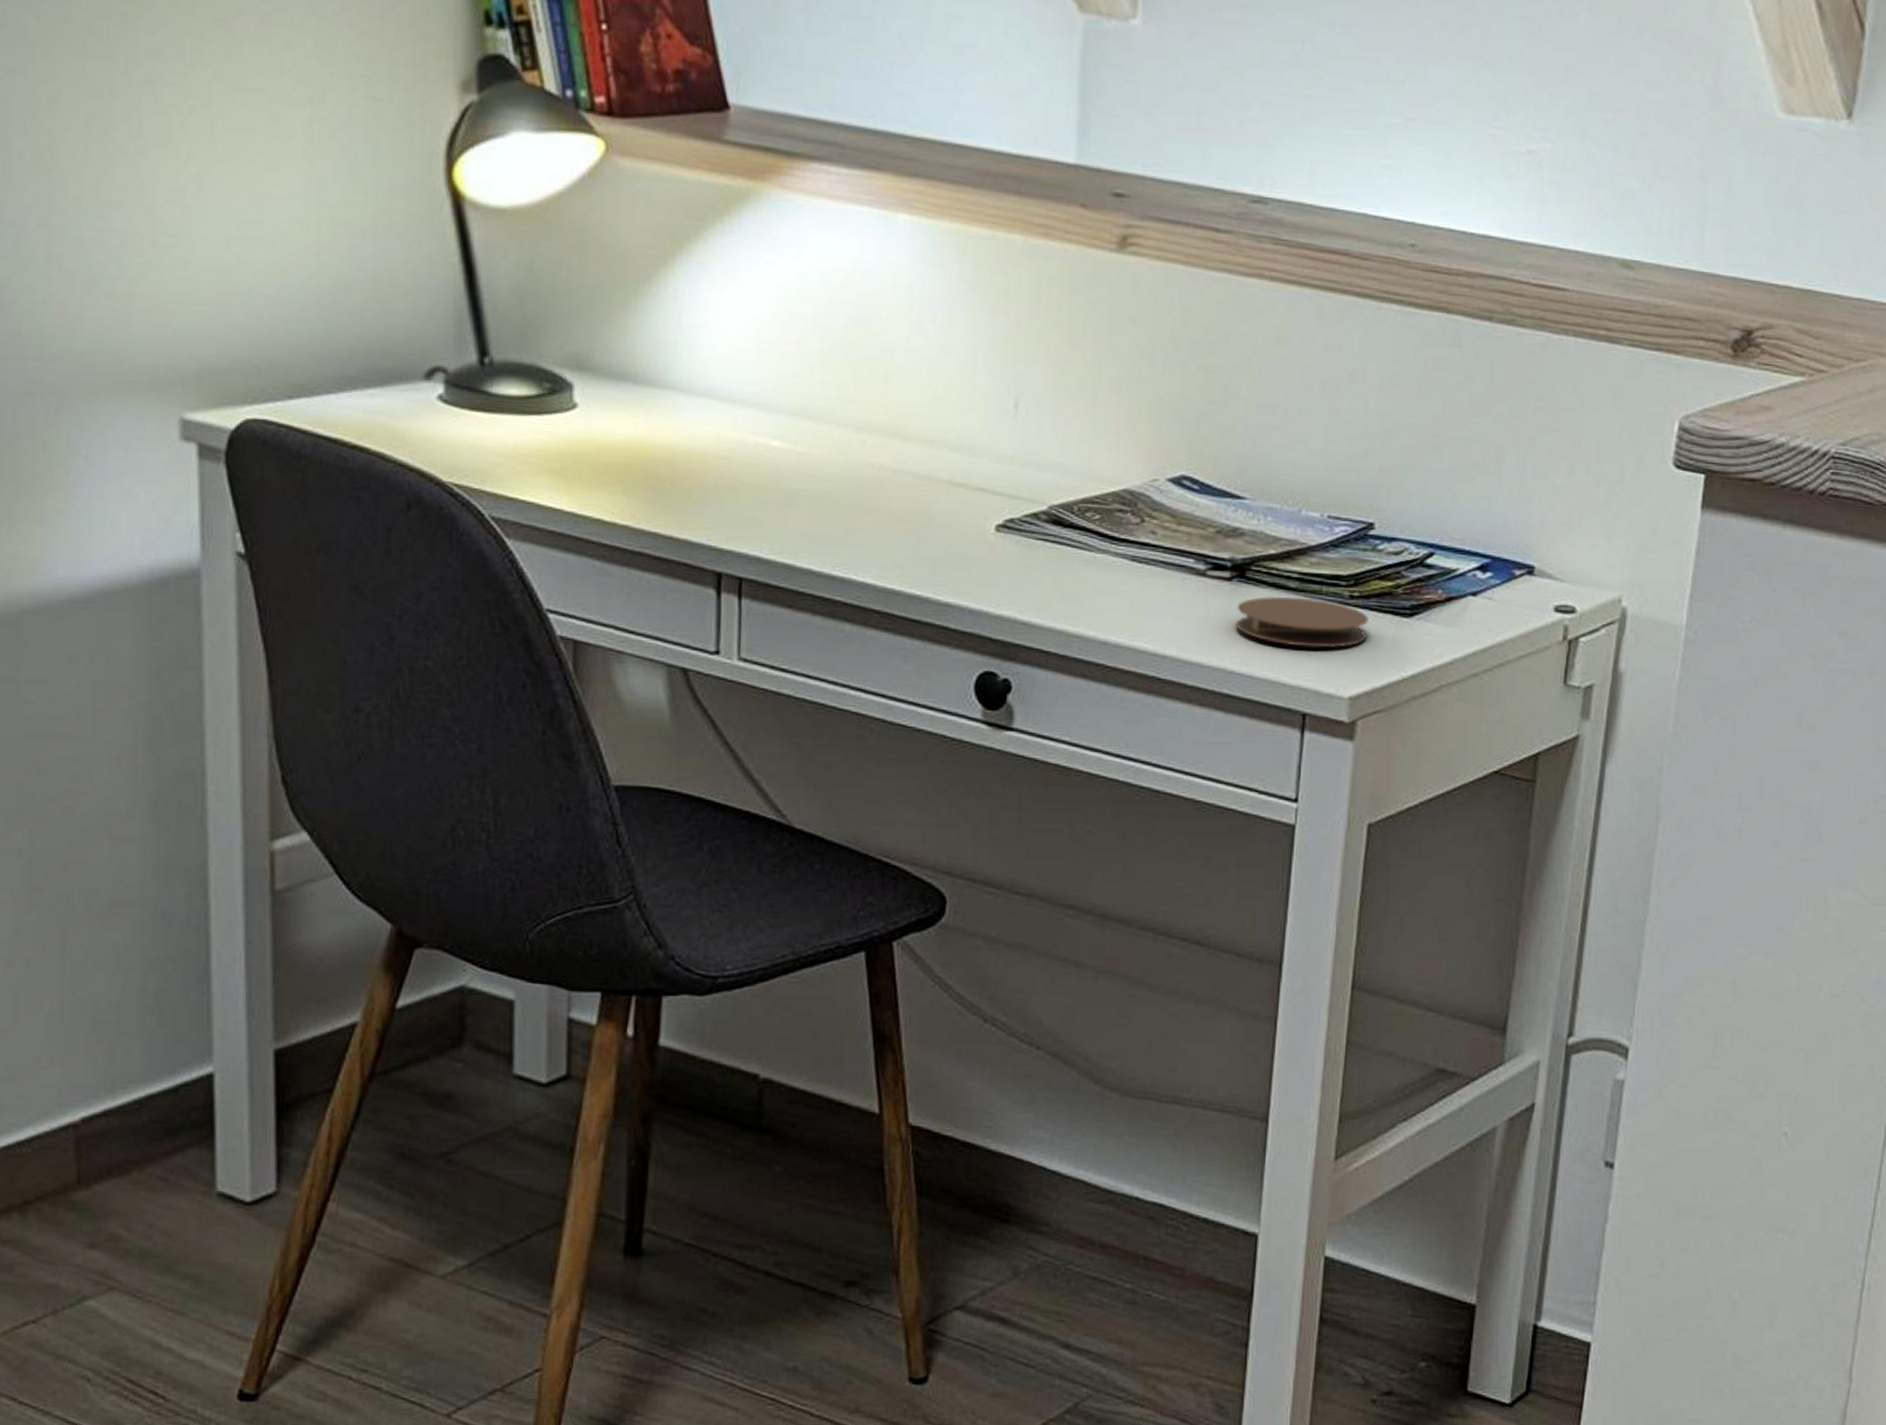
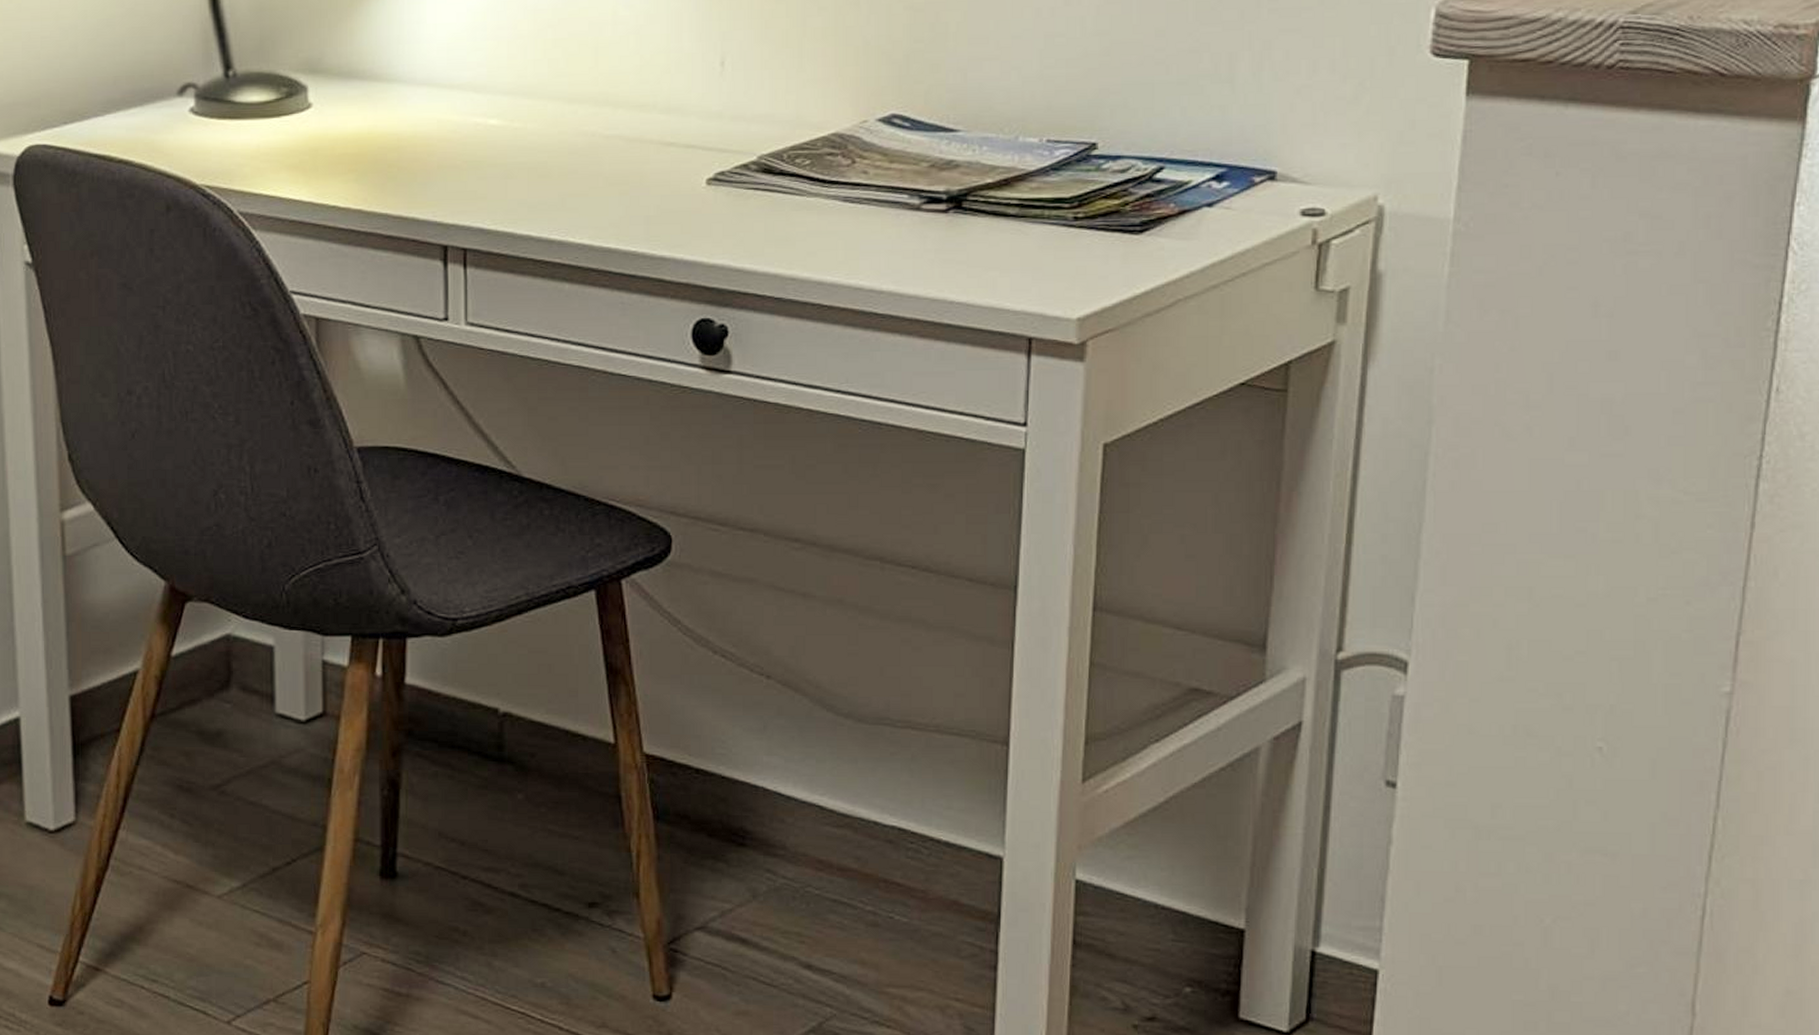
coaster: present [1235,596,1369,648] -> none [953,223,1095,272]

